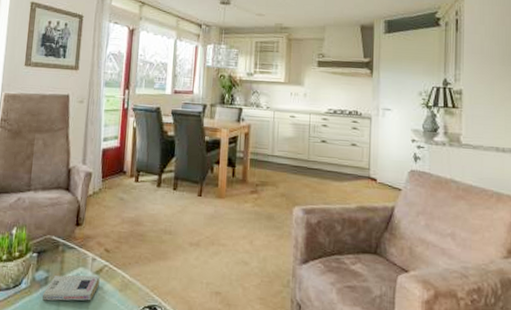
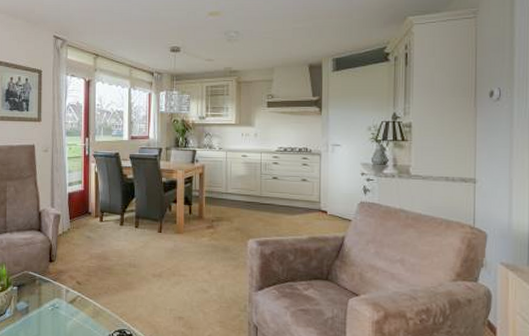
book: present [42,274,100,301] -> none [25,304,74,327]

